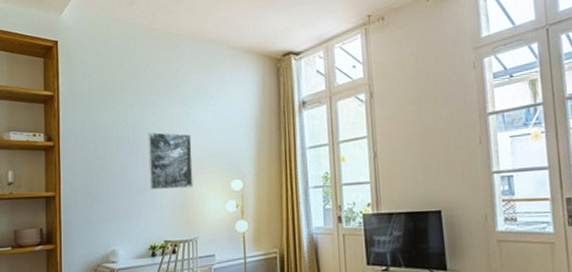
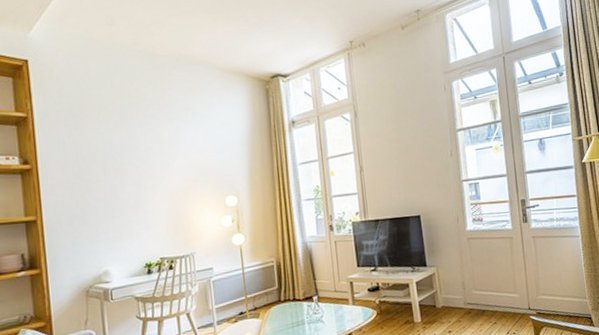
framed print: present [148,132,193,190] -> none [136,152,188,209]

